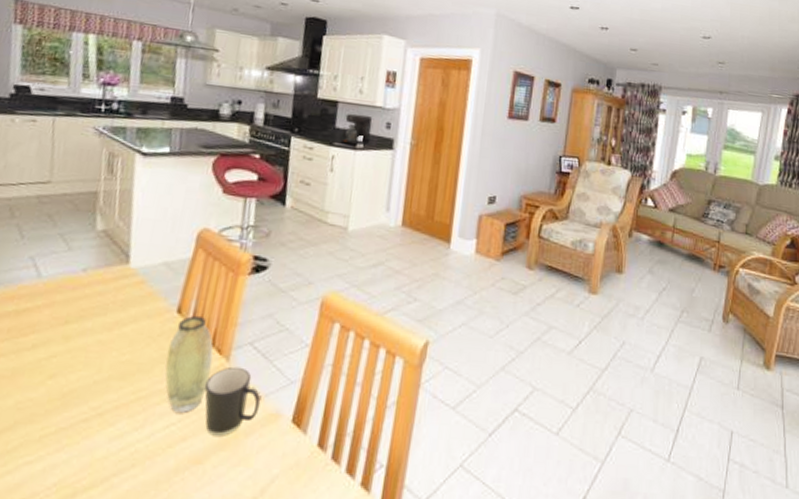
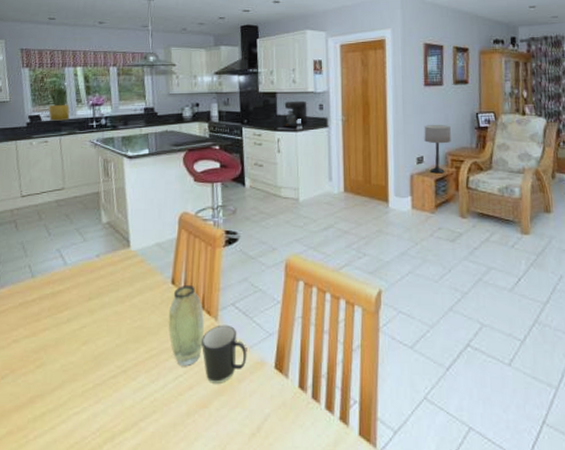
planter: none [42,49,76,98] -> present [46,83,70,121]
table lamp: none [499,162,530,218] -> present [424,125,451,174]

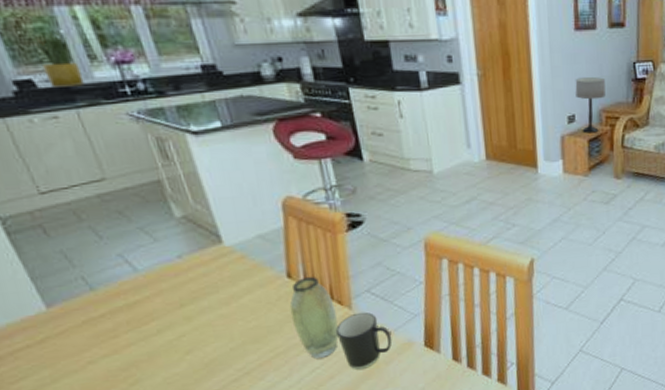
coffee maker: present [283,100,307,128] -> none [401,51,434,86]

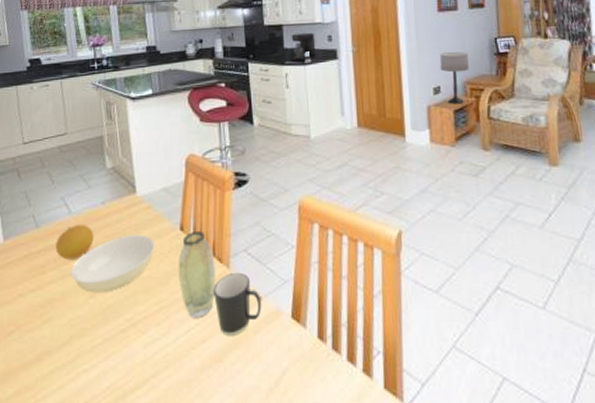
planter: present [28,30,85,87] -> none [46,24,71,64]
fruit: none [124,281,177,320] -> present [55,224,94,260]
bowl: none [154,286,259,350] -> present [72,235,155,293]
coffee maker: none [401,51,434,86] -> present [290,32,316,61]

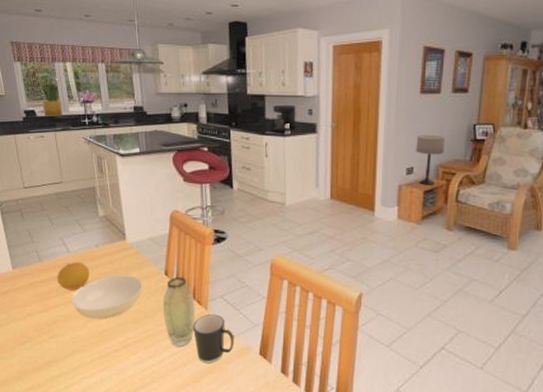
planter: none [46,24,71,64] -> present [38,78,63,117]

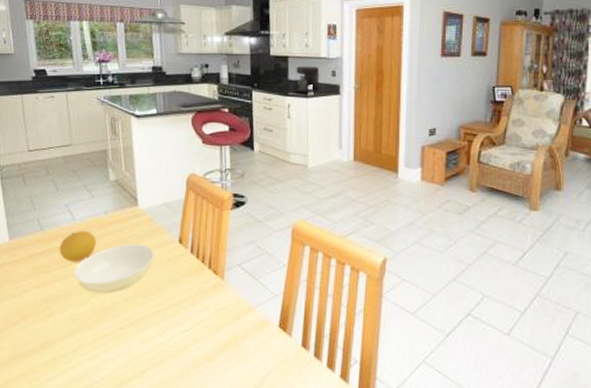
planter: present [38,78,63,117] -> none [51,37,76,76]
vase: present [162,276,195,346] -> none [175,244,211,321]
mug: present [193,314,235,363] -> none [208,284,252,339]
table lamp: present [416,135,445,186] -> none [438,97,465,147]

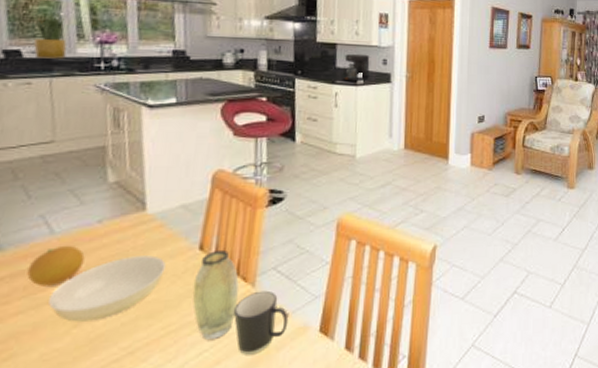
planter: none [51,37,76,76] -> present [32,12,67,59]
vase: none [175,244,211,321] -> present [192,249,239,340]
mug: none [208,284,252,339] -> present [234,290,289,355]

